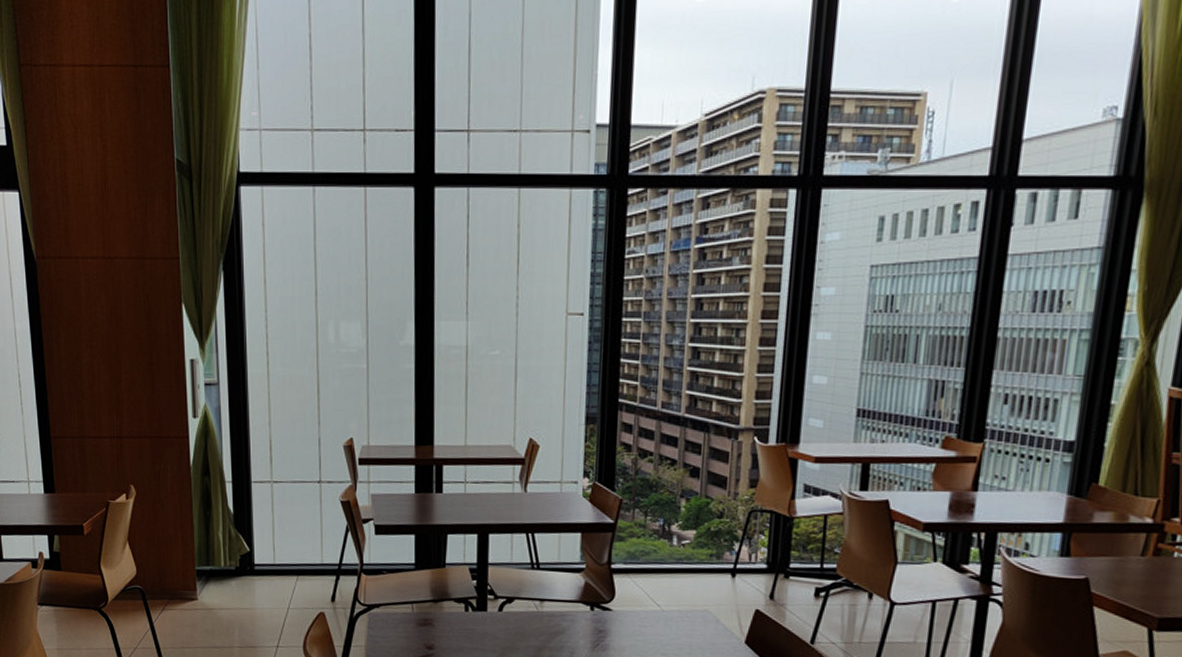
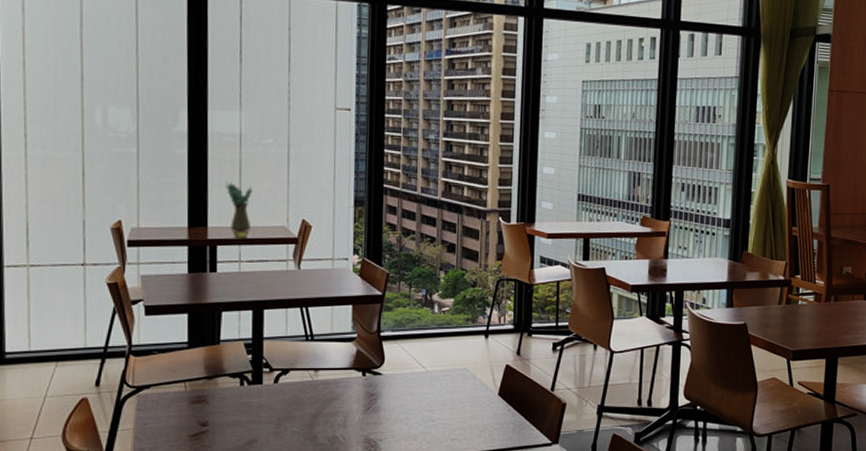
vase: none [452,398,479,458] -> present [226,182,253,238]

